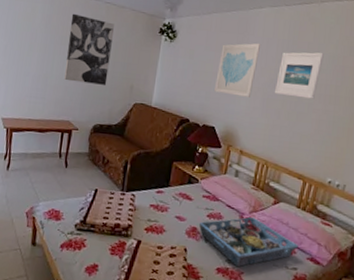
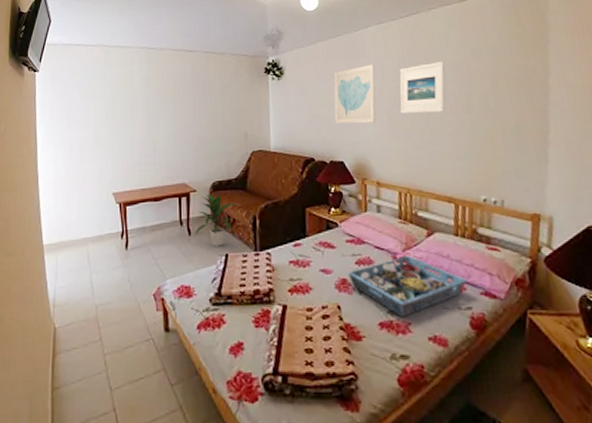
wall art: present [64,13,115,85] -> none [170,69,219,141]
indoor plant: none [71,134,113,182] -> present [195,193,237,247]

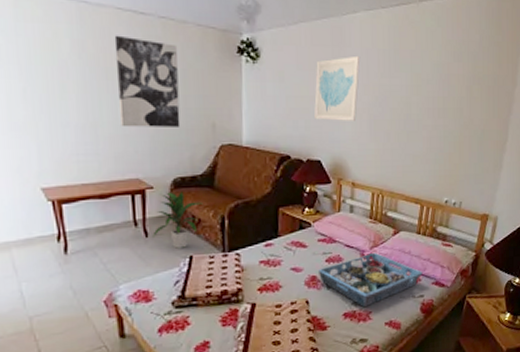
wall art: none [170,69,219,141] -> present [114,35,181,128]
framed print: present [399,60,446,114] -> none [381,60,429,115]

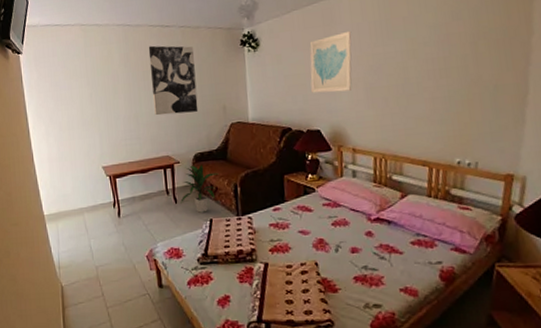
serving tray: present [319,252,423,308] -> none [325,216,439,272]

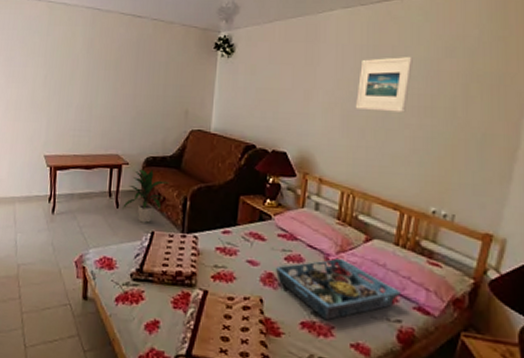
wall art: present [148,45,199,116] -> none [111,34,164,112]
wall art: present [309,30,352,94] -> none [283,51,335,115]
serving tray: none [325,216,439,272] -> present [276,258,401,321]
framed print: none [376,24,424,81] -> present [356,56,414,113]

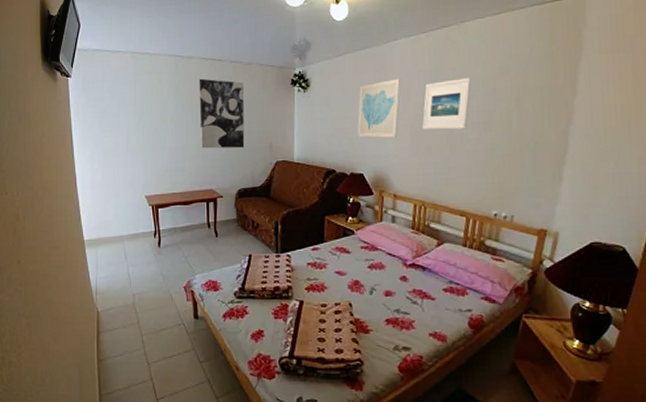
wall art: none [111,34,164,112] -> present [199,78,245,149]
indoor plant: present [122,169,169,223] -> none [221,200,261,248]
serving tray: present [276,258,401,321] -> none [361,262,470,316]
wall art: none [283,51,335,115] -> present [357,78,401,138]

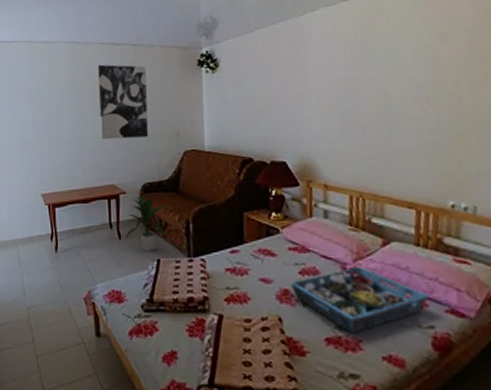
indoor plant: none [221,200,261,248] -> present [125,196,169,251]
wall art: present [357,78,401,138] -> none [275,51,324,120]
serving tray: none [361,262,470,316] -> present [291,265,430,334]
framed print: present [423,77,472,130] -> none [351,46,408,108]

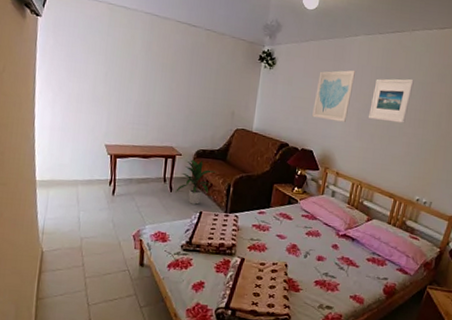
wall art: present [97,64,149,140] -> none [167,40,216,112]
wall art: none [275,51,324,120] -> present [312,70,356,122]
serving tray: present [291,265,430,334] -> none [299,233,389,280]
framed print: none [351,46,408,108] -> present [369,78,415,123]

